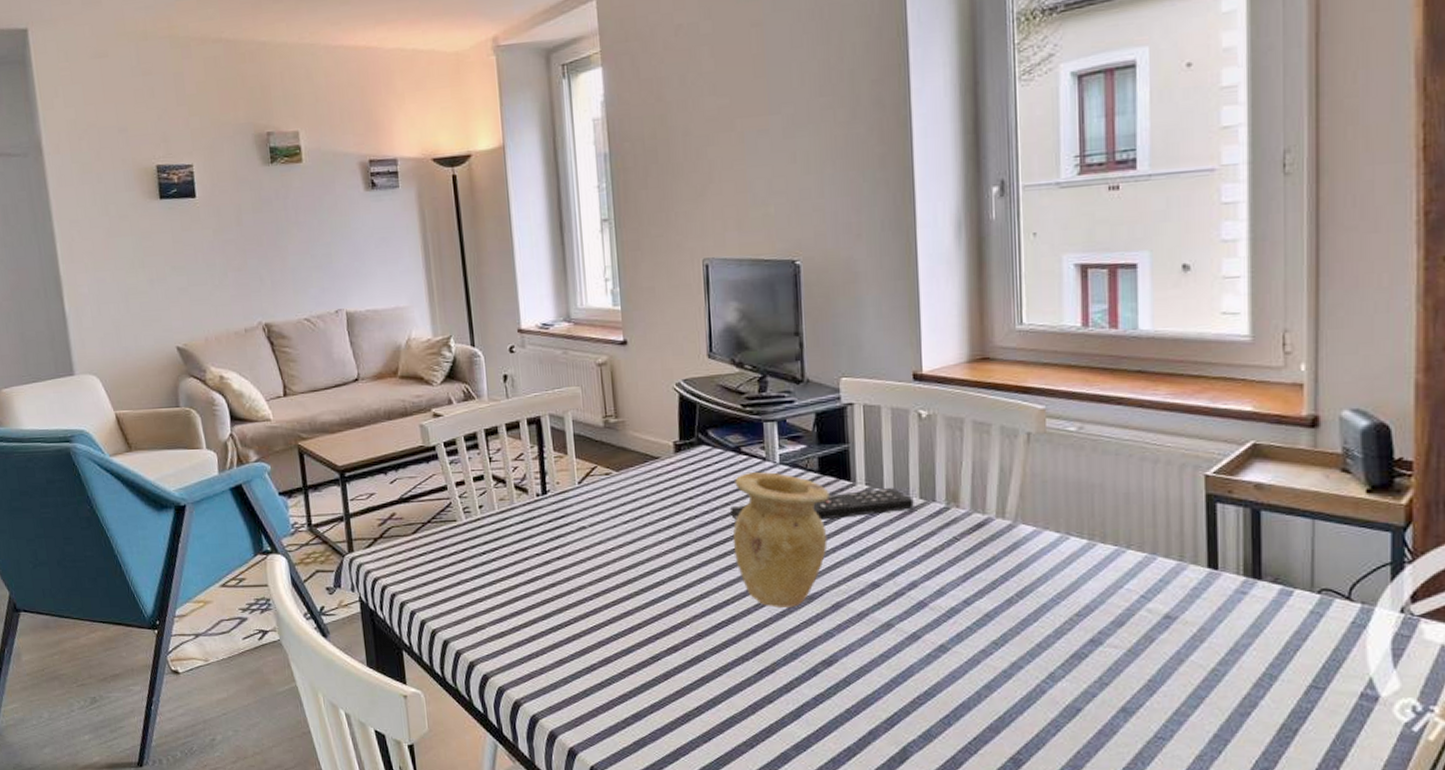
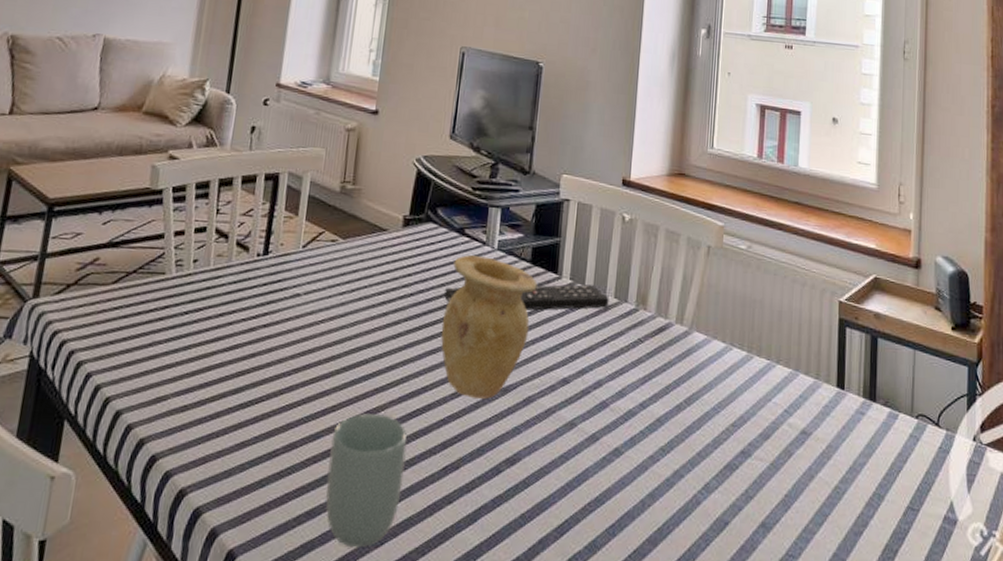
cup: none [643,628,720,743] -> present [325,413,407,548]

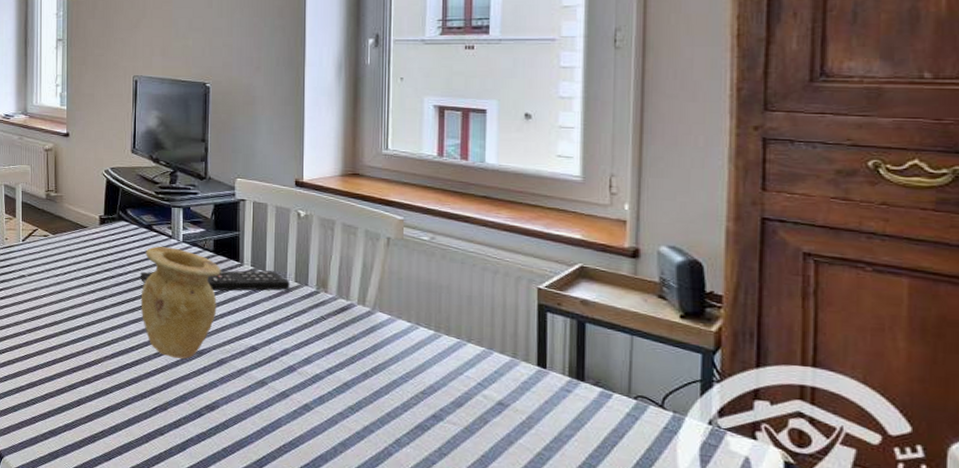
cup: present [325,413,407,548] -> none [62,364,122,460]

